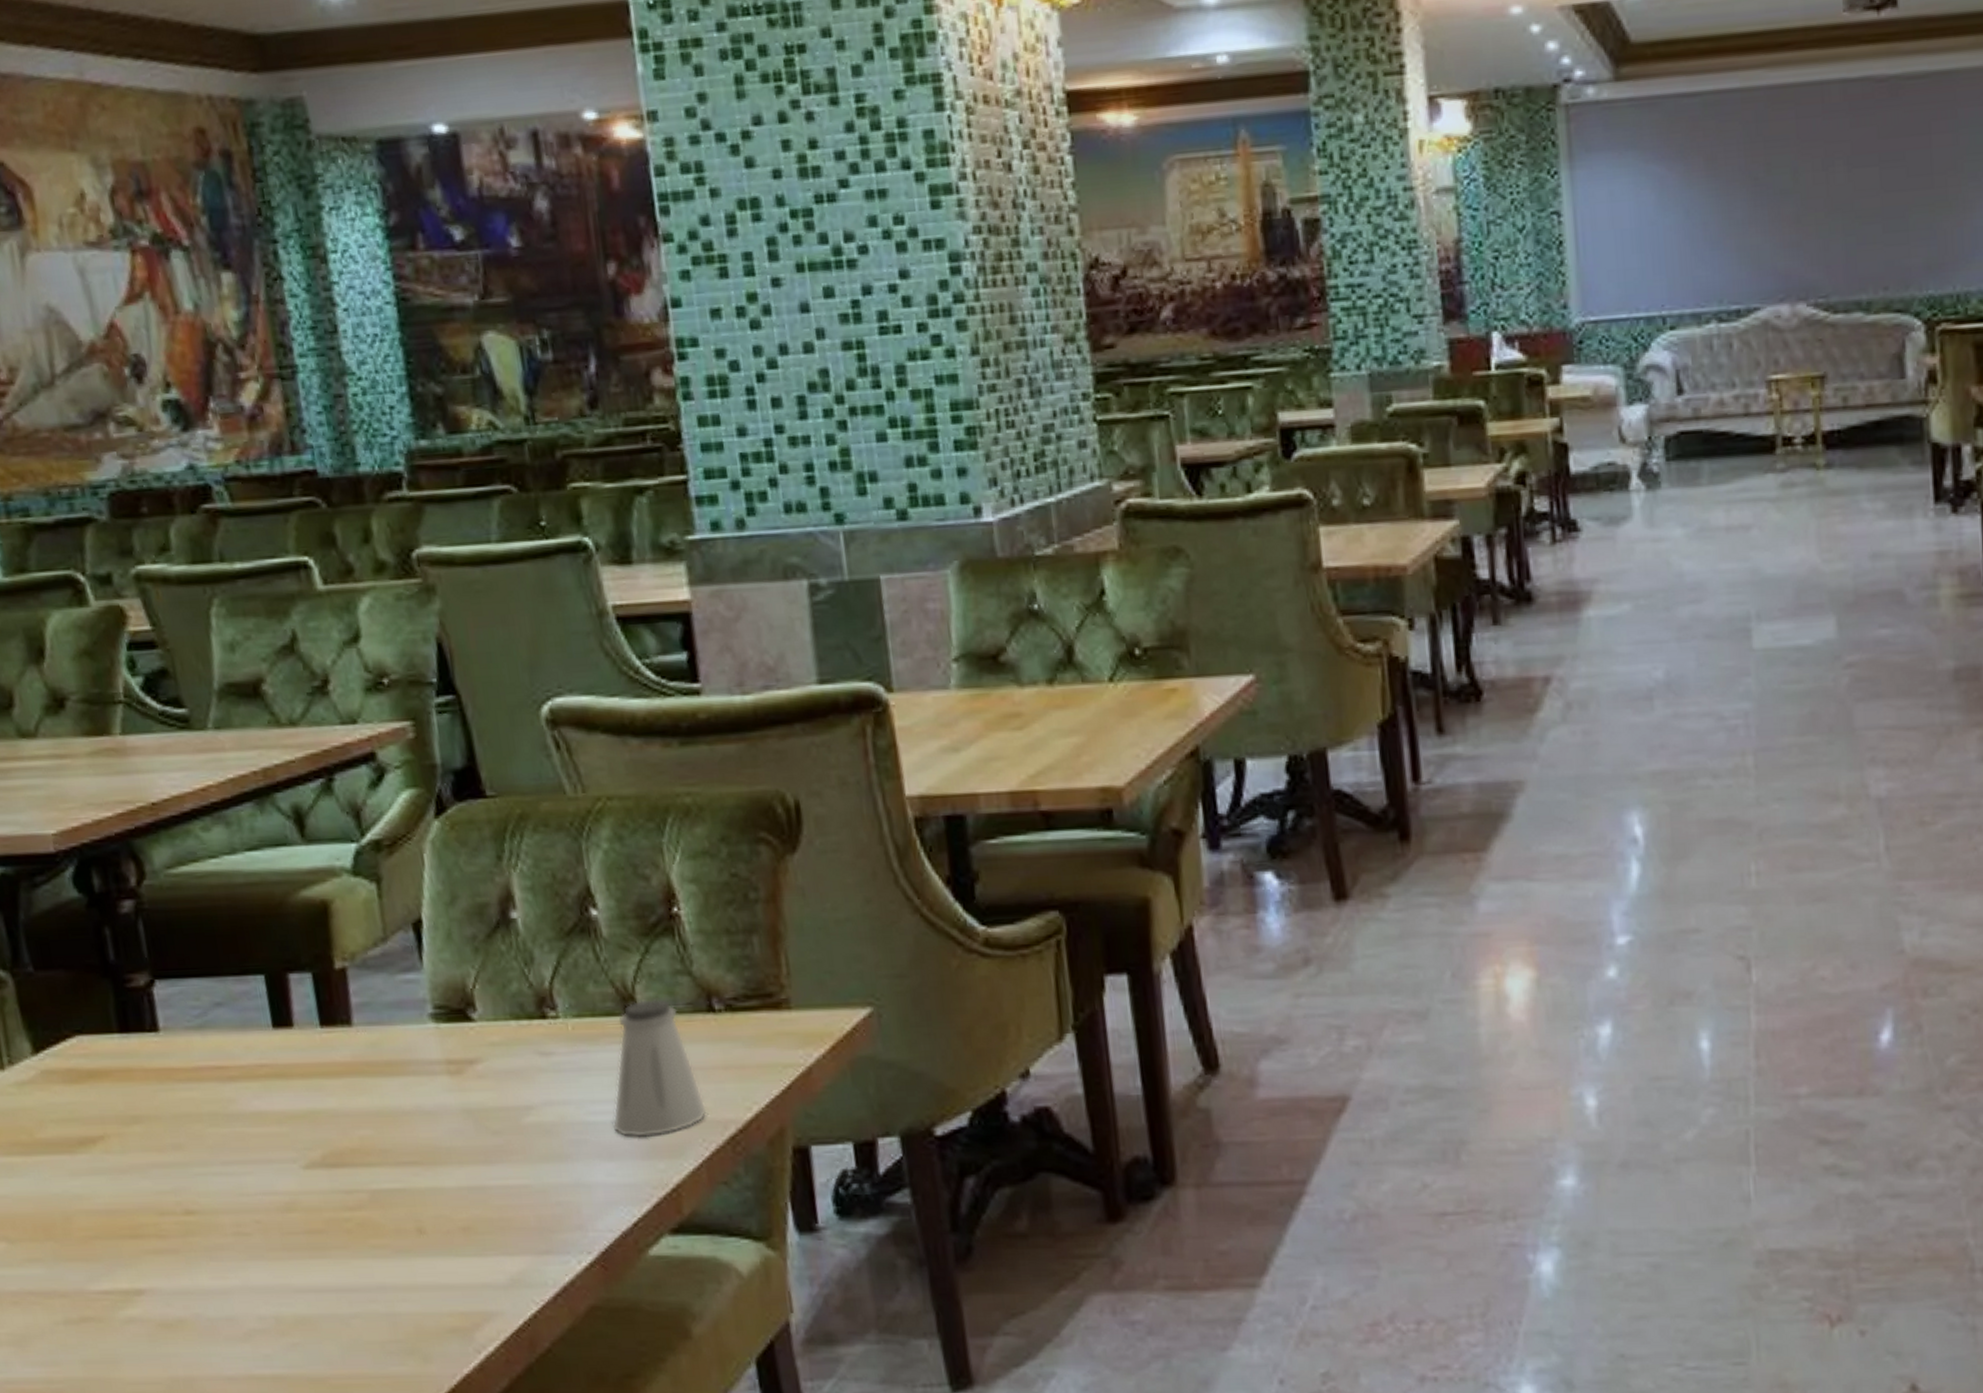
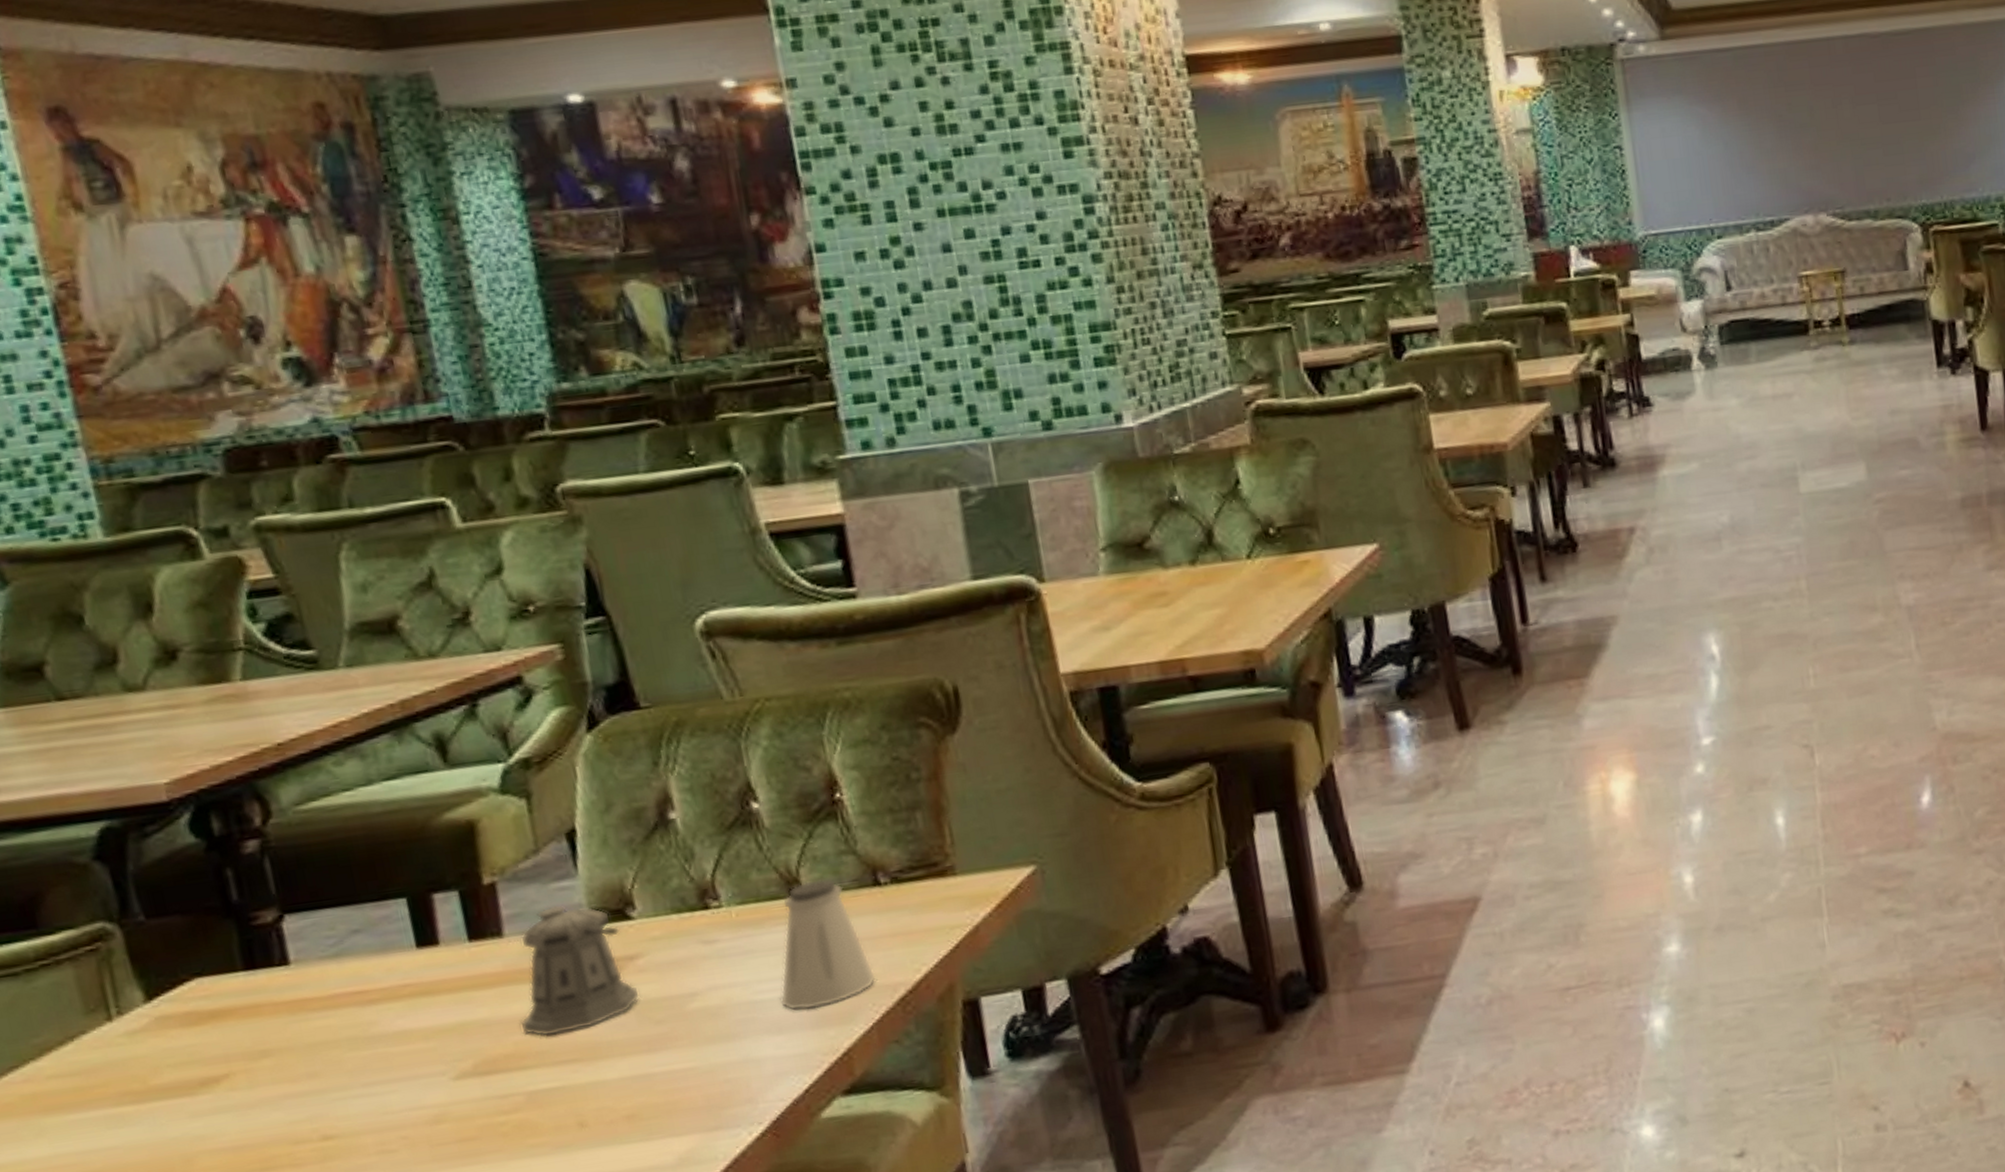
pepper shaker: none [366,998,479,1135] -> present [520,905,640,1037]

